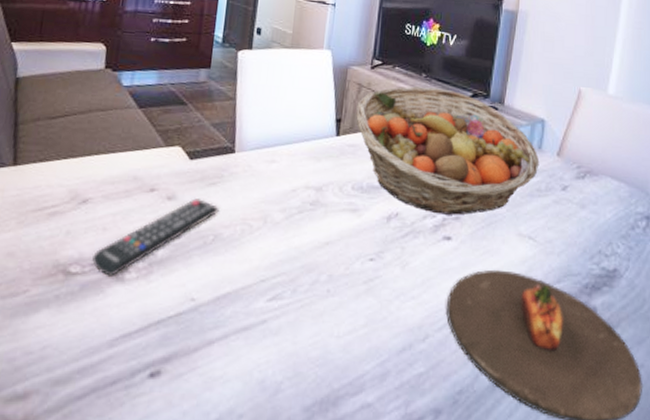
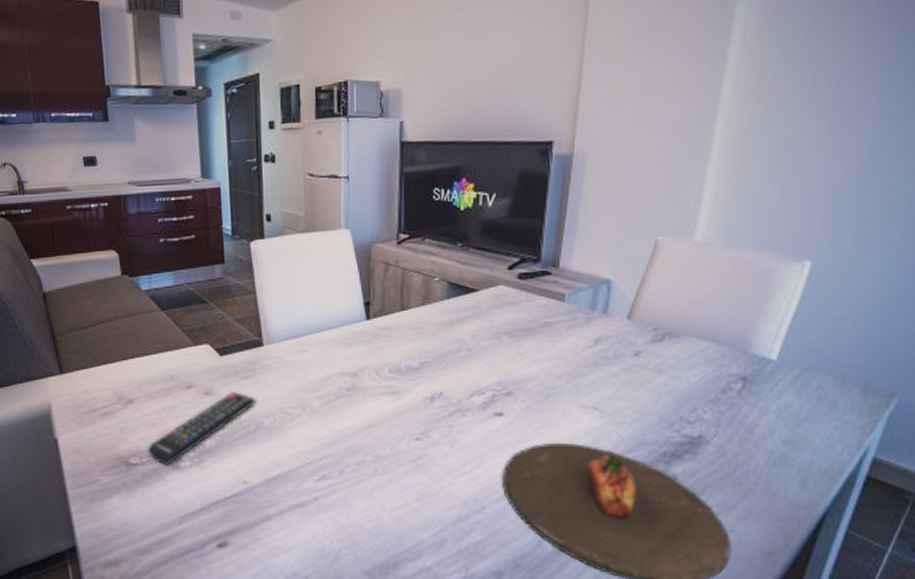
fruit basket: present [356,86,540,215] -> none [385,257,605,391]

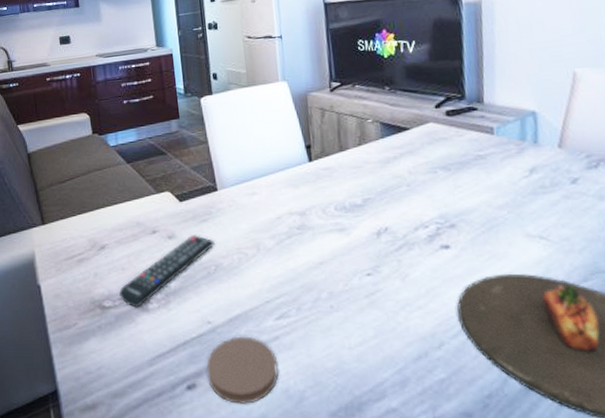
coaster: none [240,496,316,562] -> present [206,336,279,404]

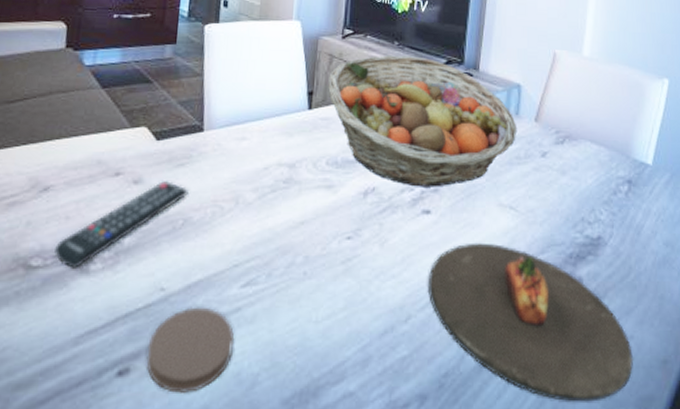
fruit basket: none [323,98,539,224] -> present [328,55,518,187]

